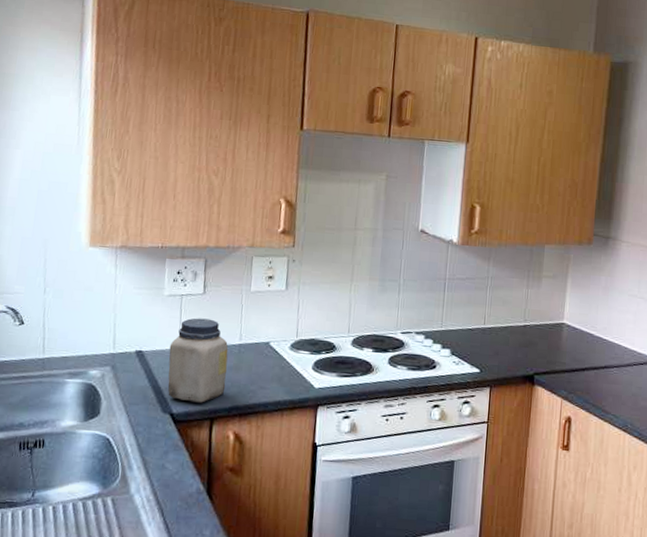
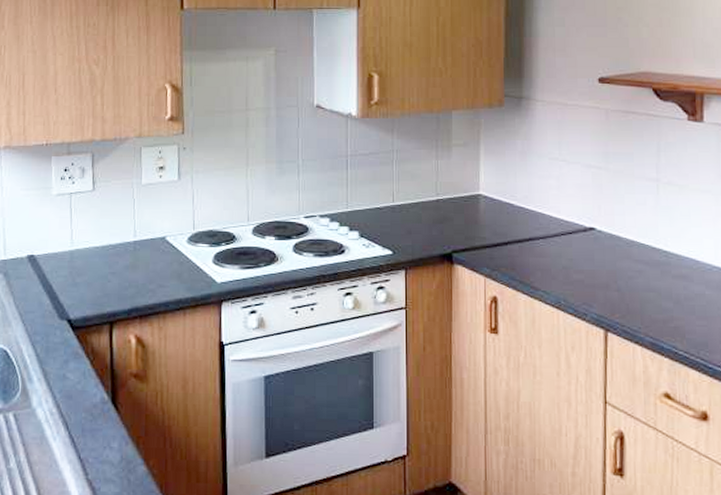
jar: present [168,318,229,403] -> none [61,216,123,306]

